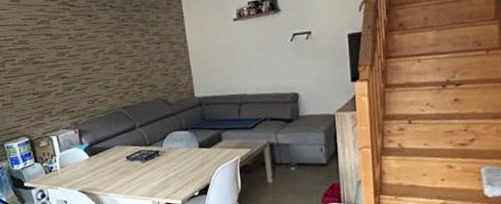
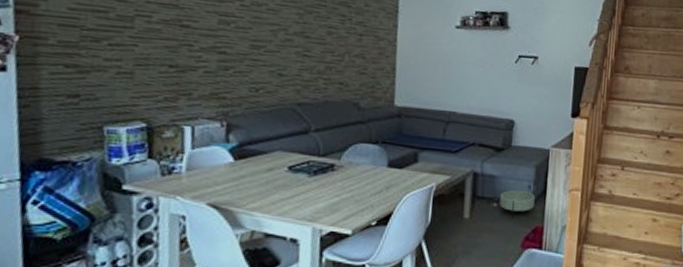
planter: none [296,154,328,179] -> present [499,190,535,219]

